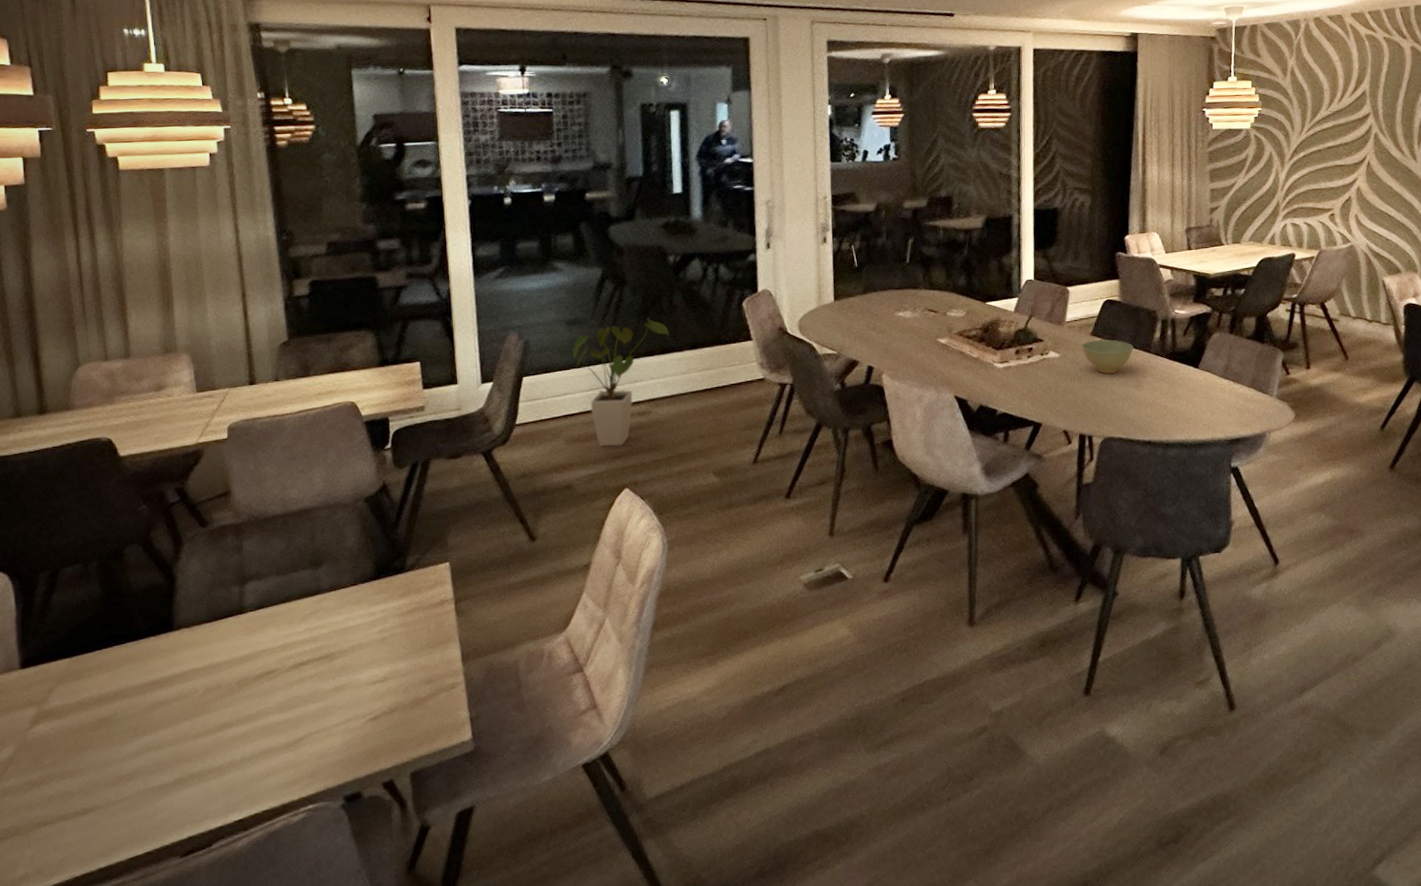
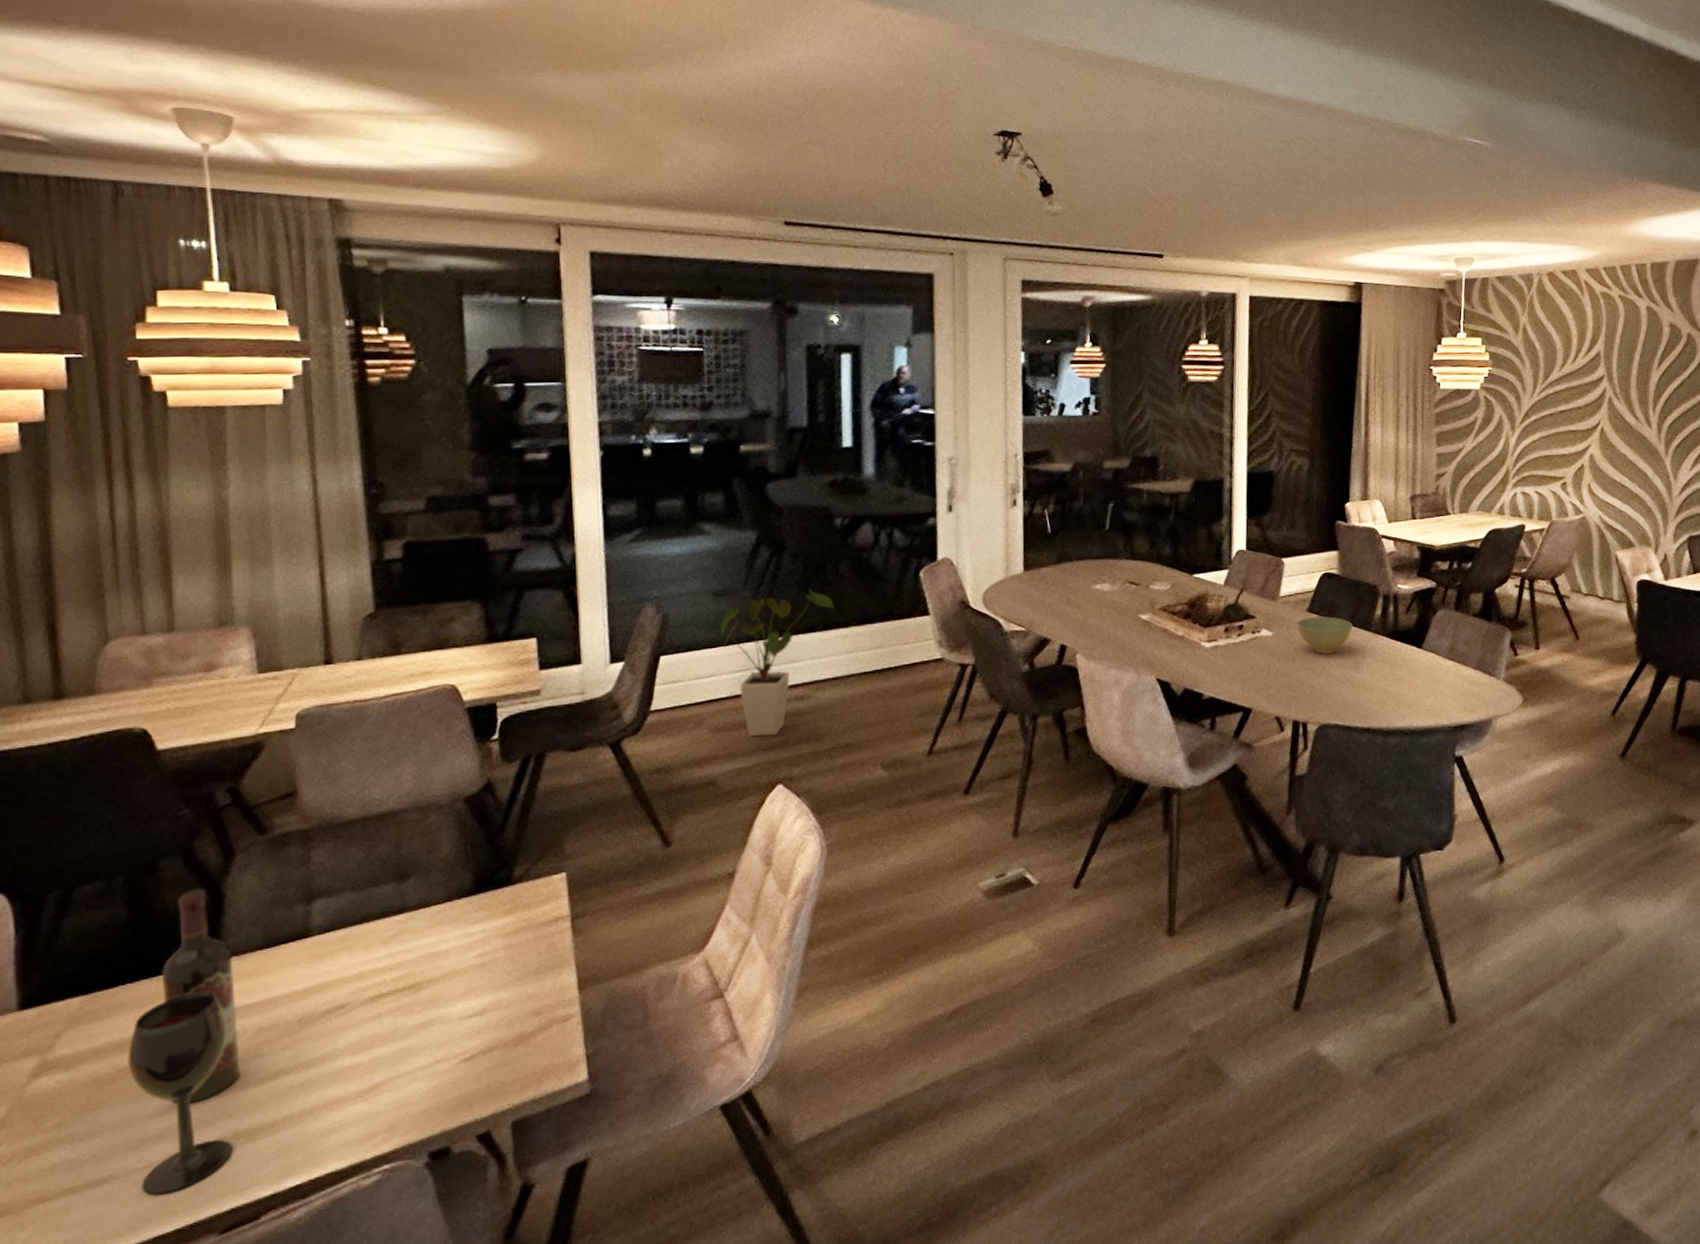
wine glass: none [104,657,189,823] -> present [126,992,232,1195]
wine bottle: none [129,571,193,749] -> present [162,888,241,1103]

